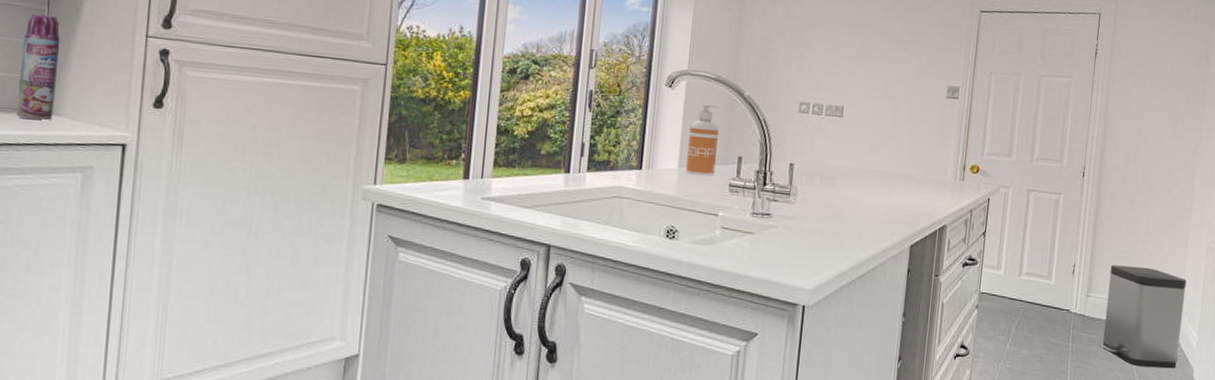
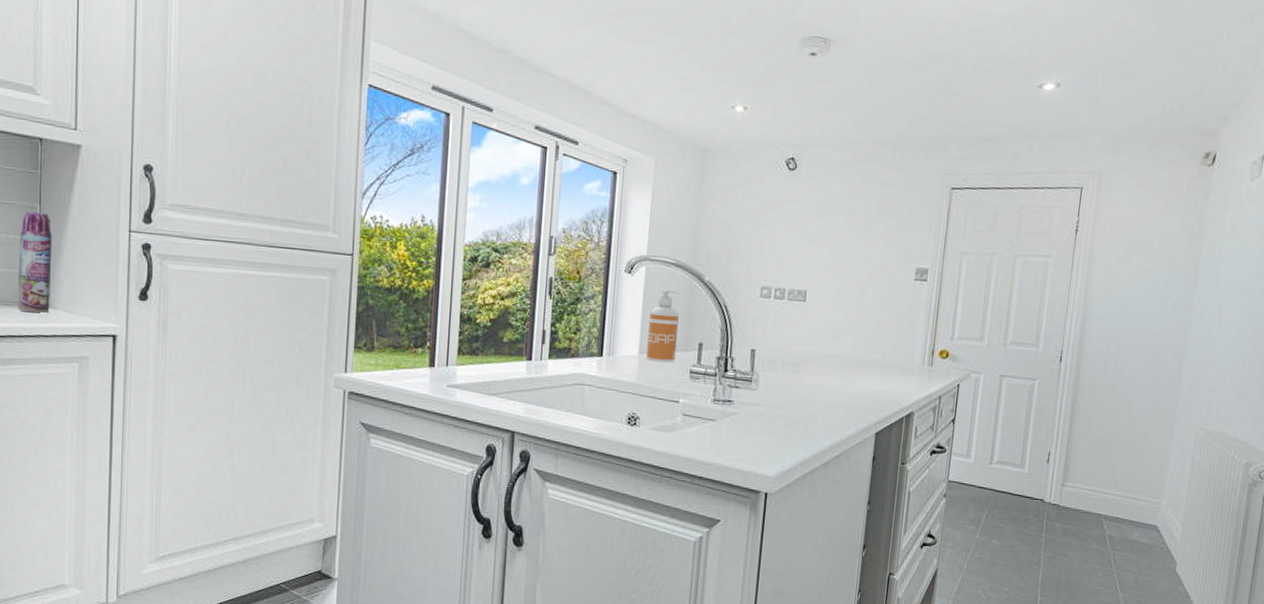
pedal bin: present [1100,265,1187,369] -> none [1075,453,1171,562]

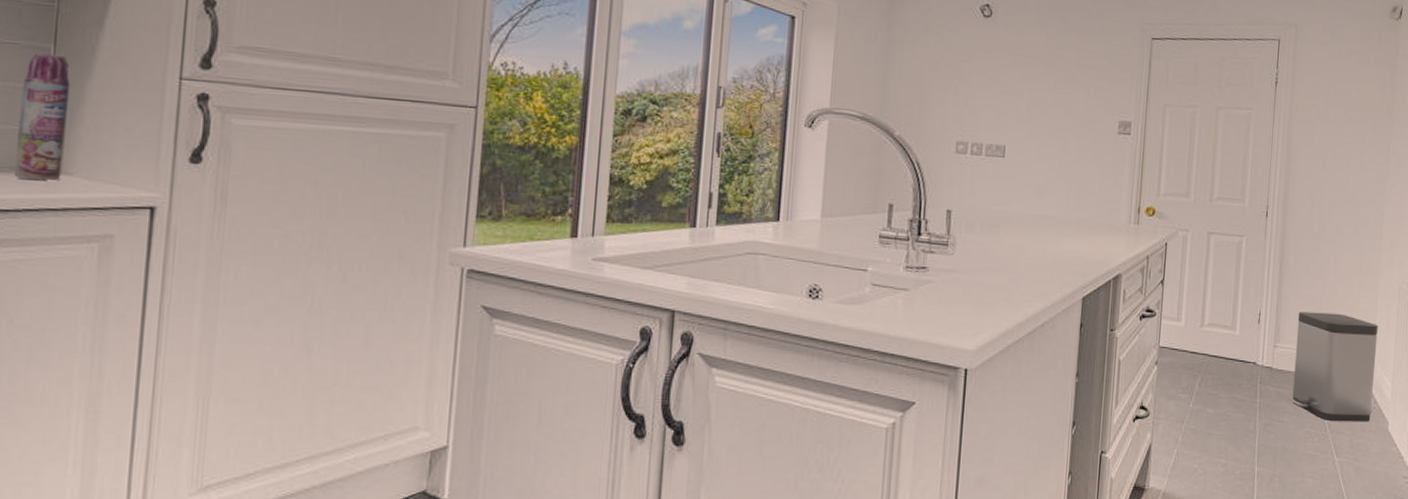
soap dispenser: present [646,289,679,363] -> none [830,145,866,227]
pedal bin: none [1075,453,1171,562] -> present [1289,311,1378,422]

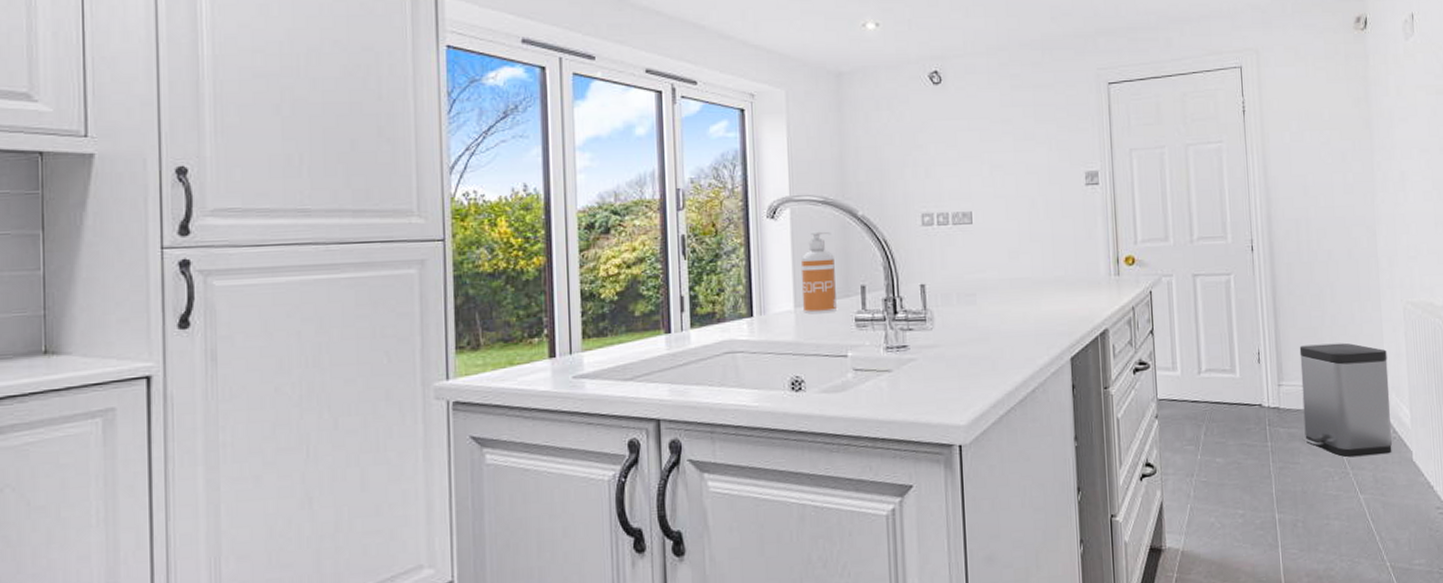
whipped cream can: present [15,53,71,181] -> none [17,240,62,364]
soap dispenser: none [830,145,866,227] -> present [801,231,837,314]

